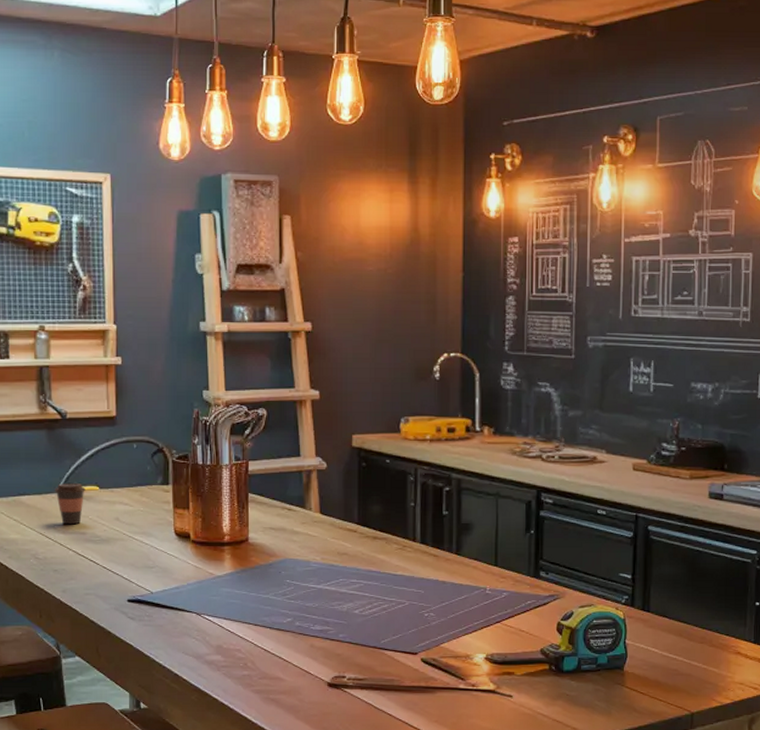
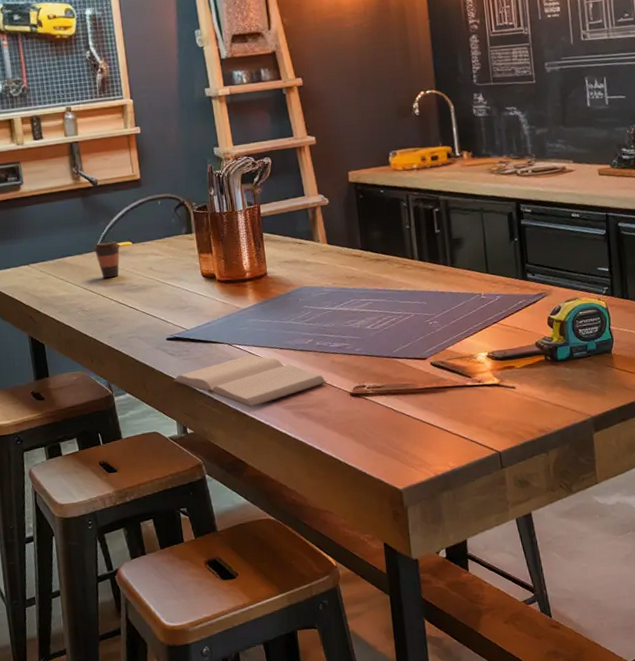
book: none [130,628,303,687] -> present [173,354,327,407]

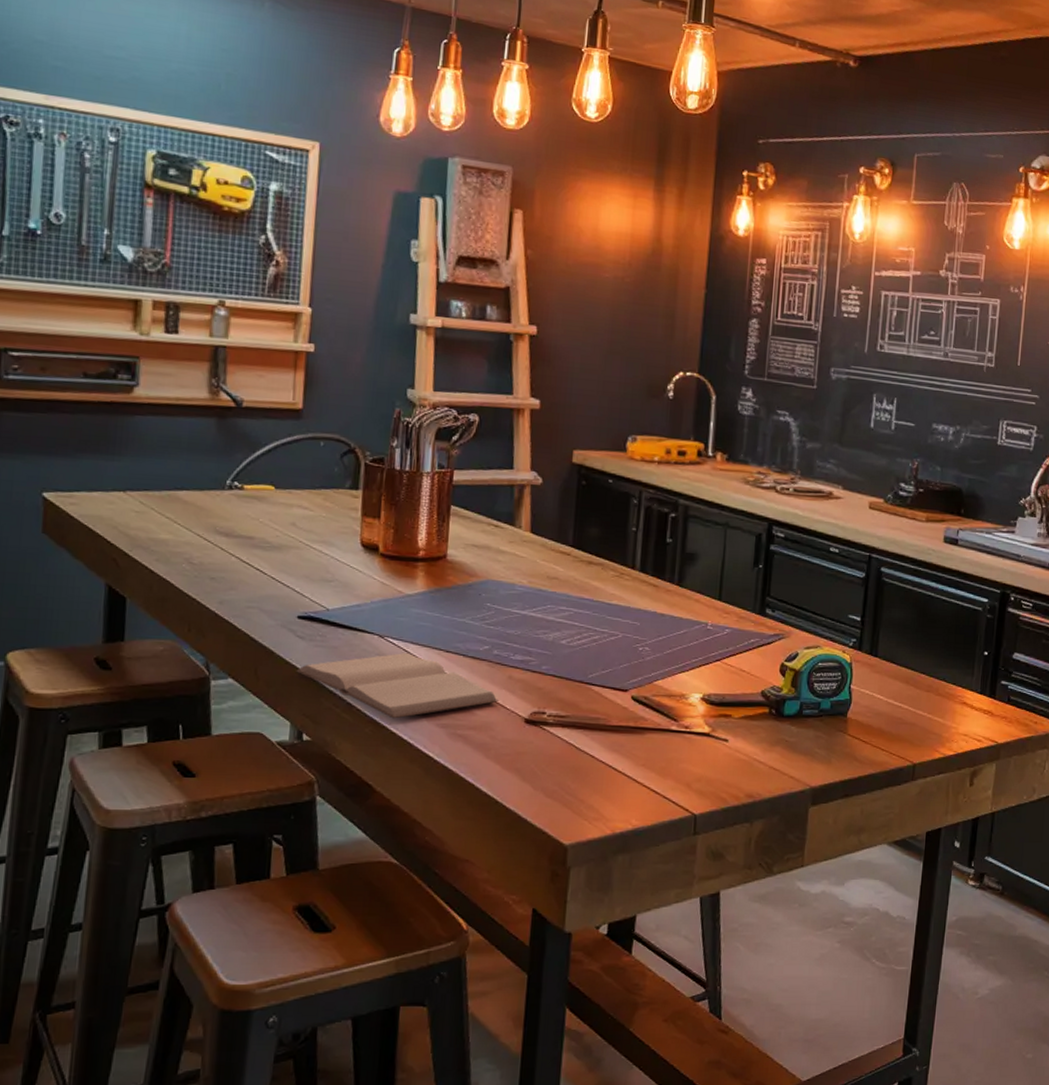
coffee cup: present [93,241,120,278] -> none [220,480,258,528]

